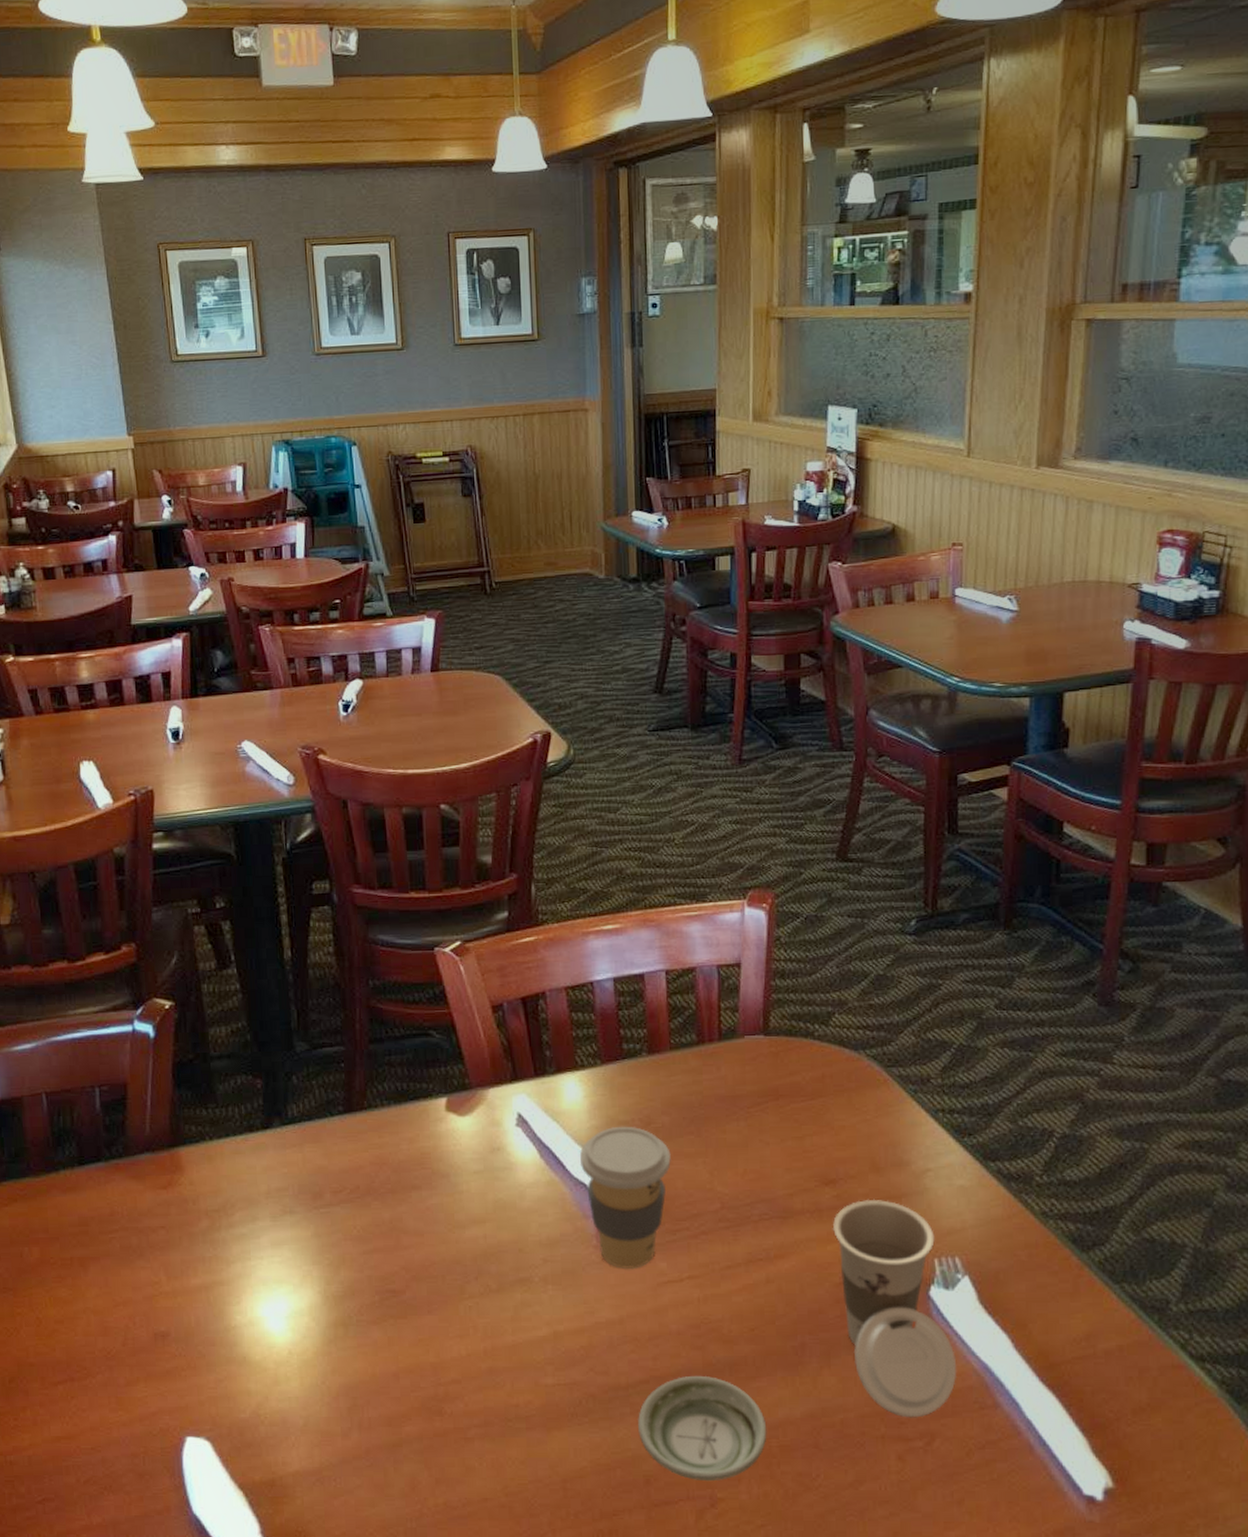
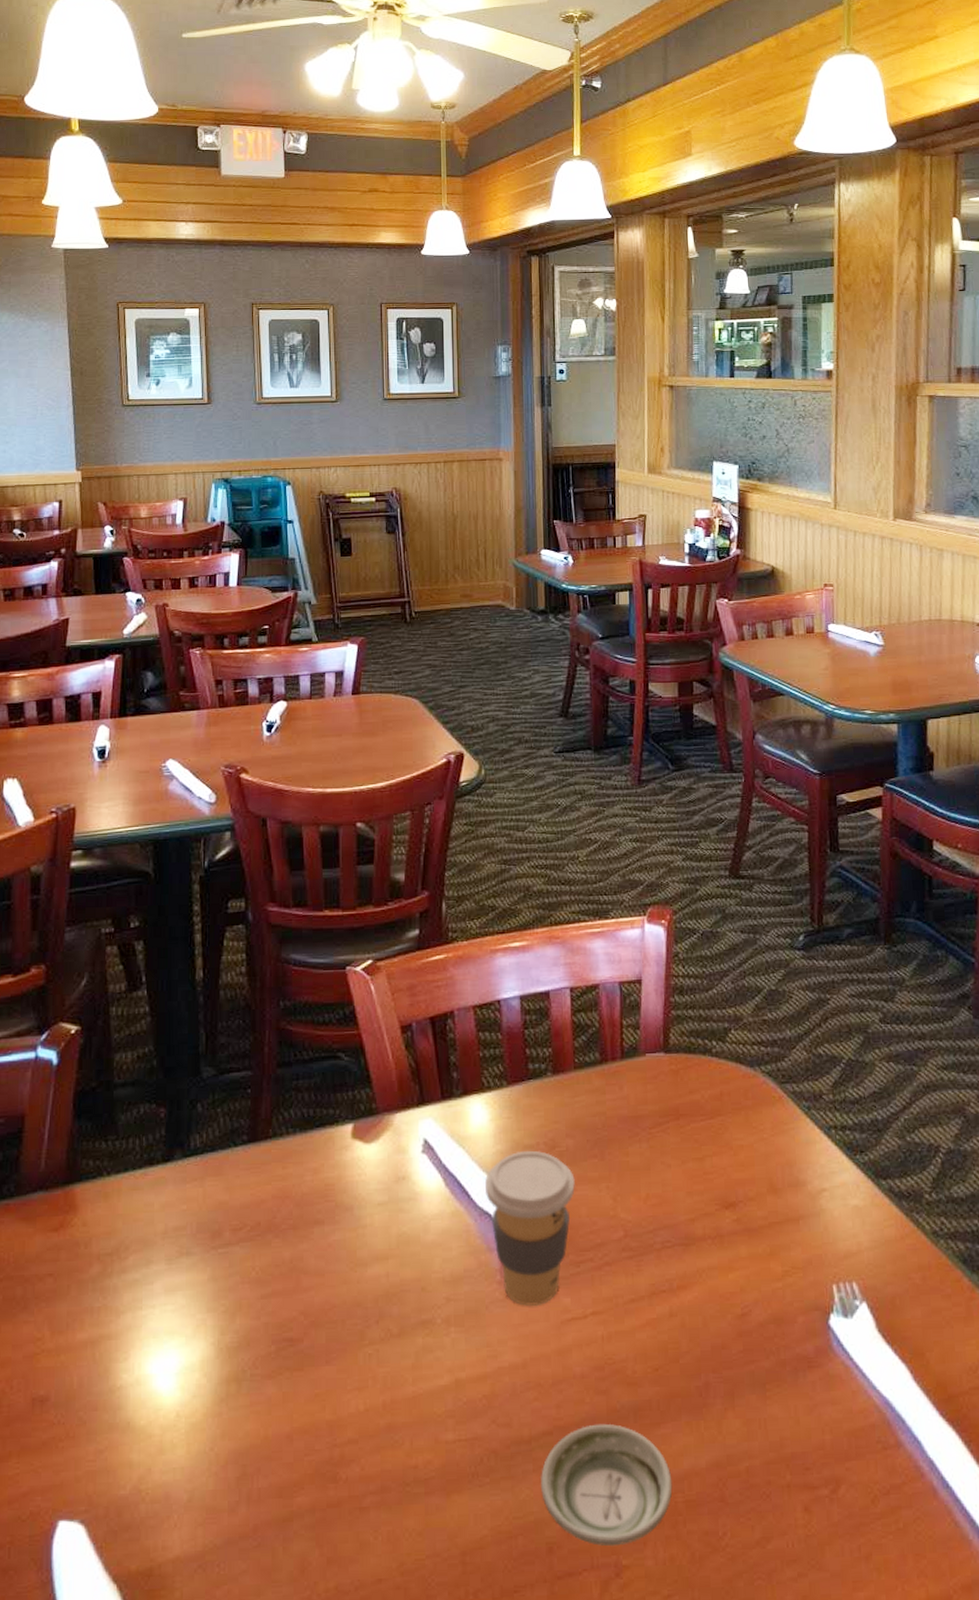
cup: present [832,1199,957,1418] -> none [733,1222,860,1463]

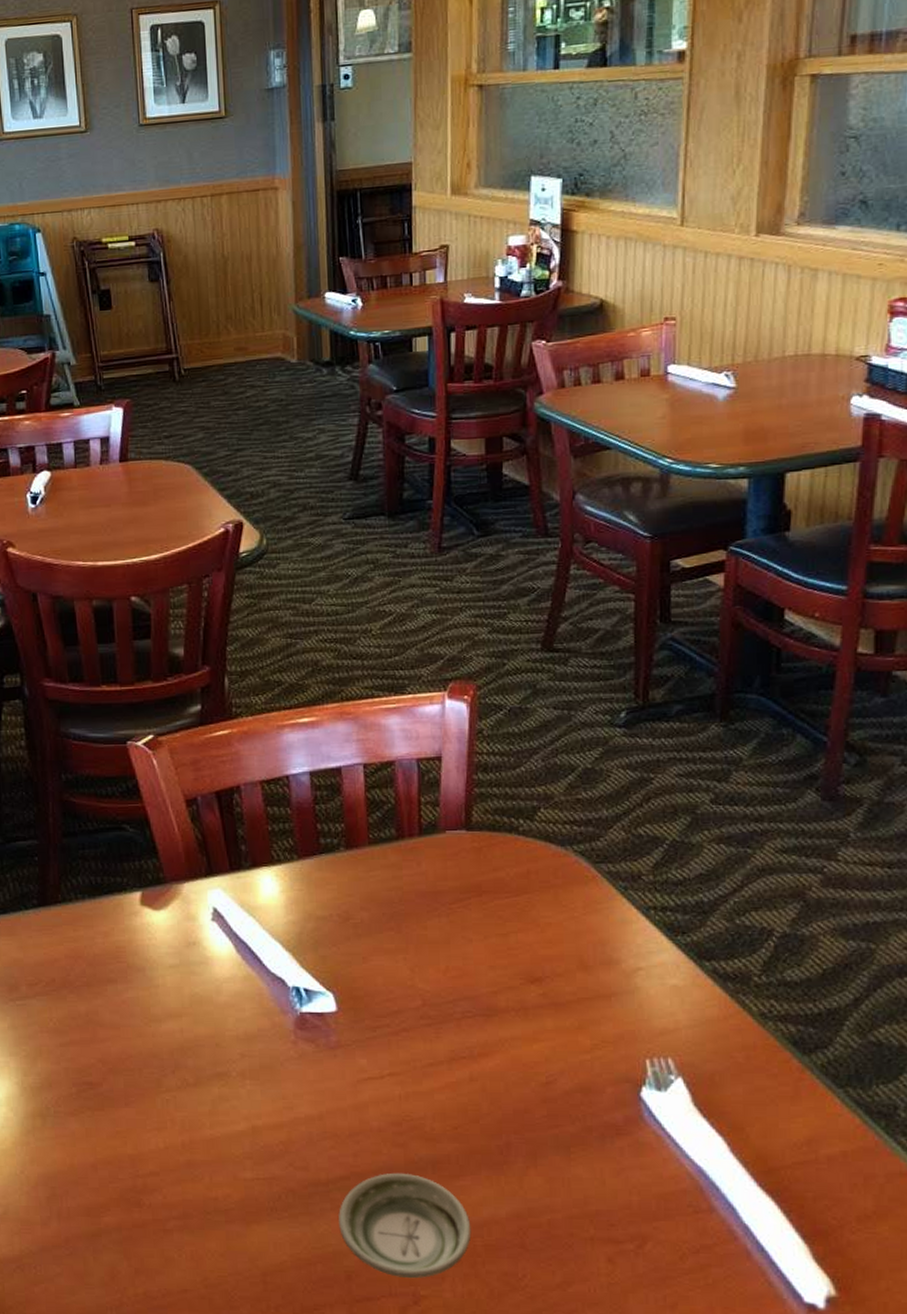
coffee cup: present [484,1150,575,1306] -> none [276,921,371,1065]

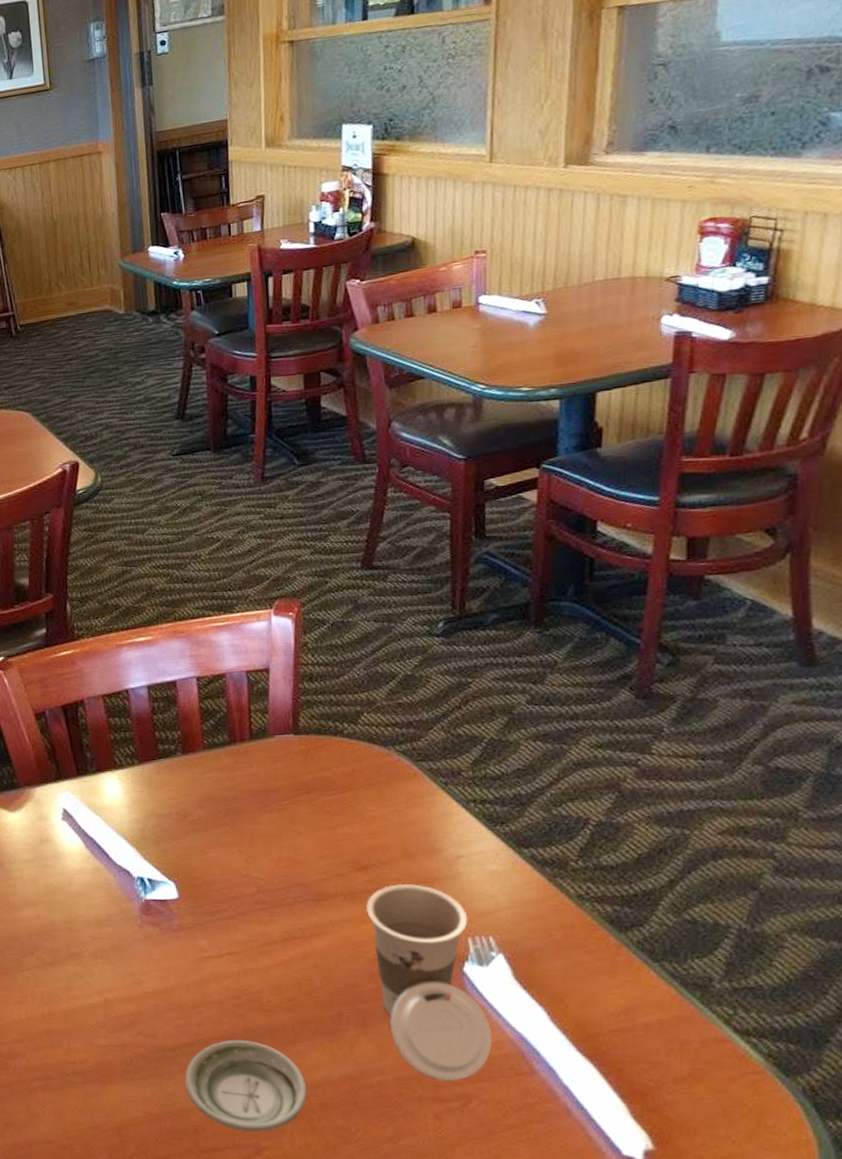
cup: none [538,997,670,1220] -> present [365,883,493,1082]

